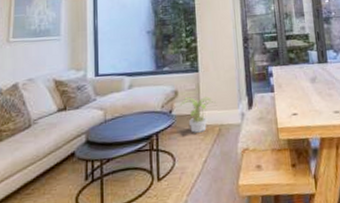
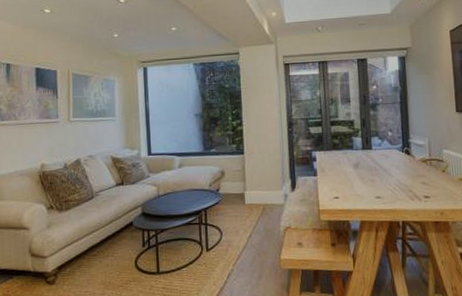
potted plant: present [179,96,216,133] -> none [226,177,260,211]

